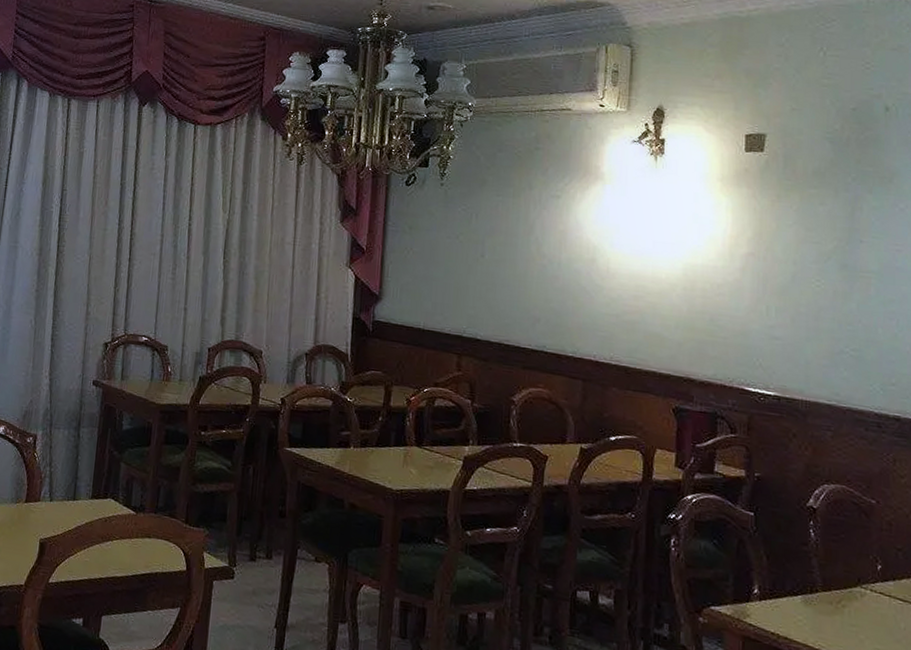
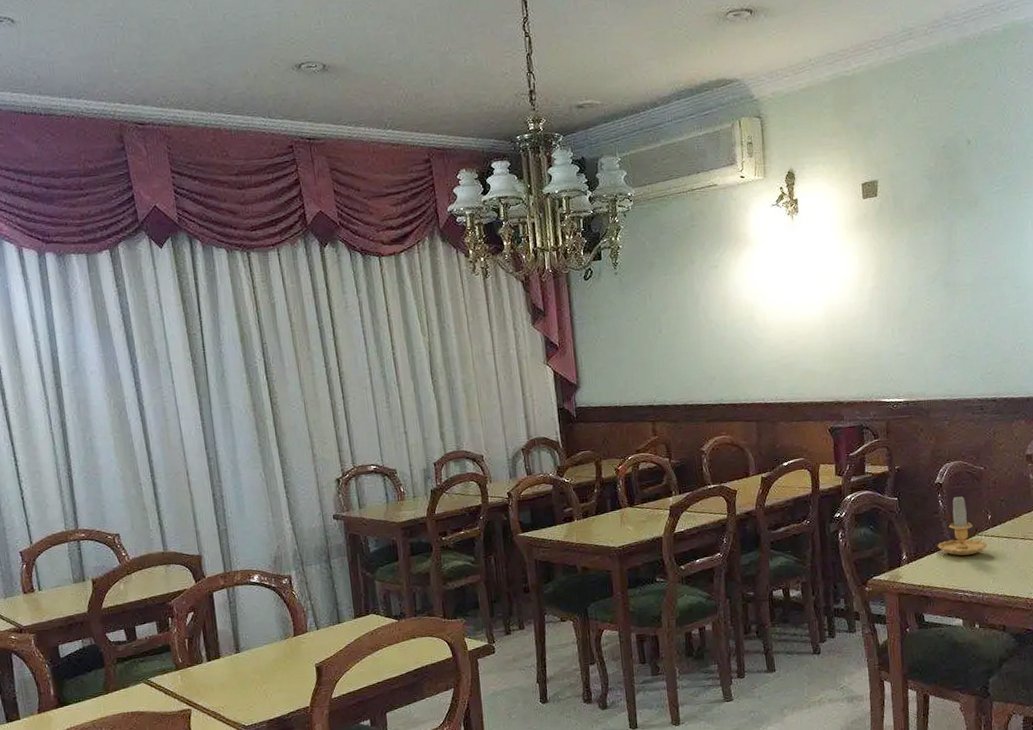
candle: none [802,528,874,611] -> present [937,495,988,556]

